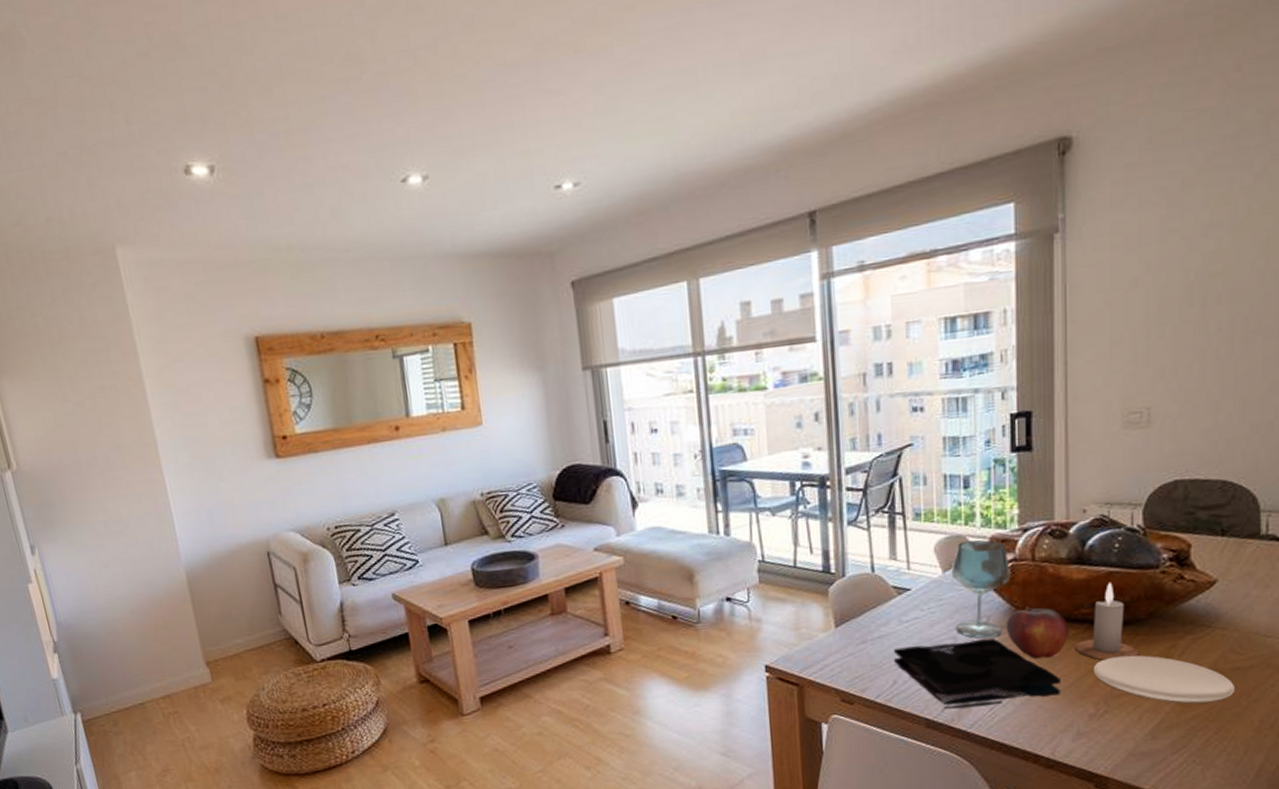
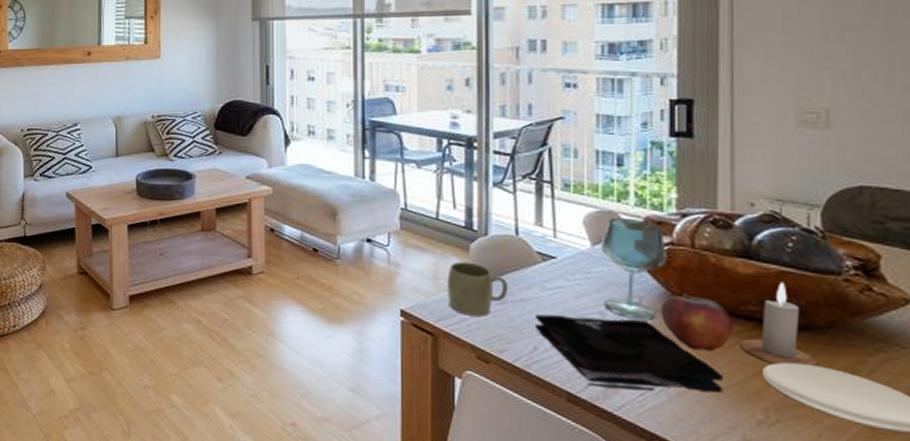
mug: none [808,606,868,661] -> present [447,261,509,316]

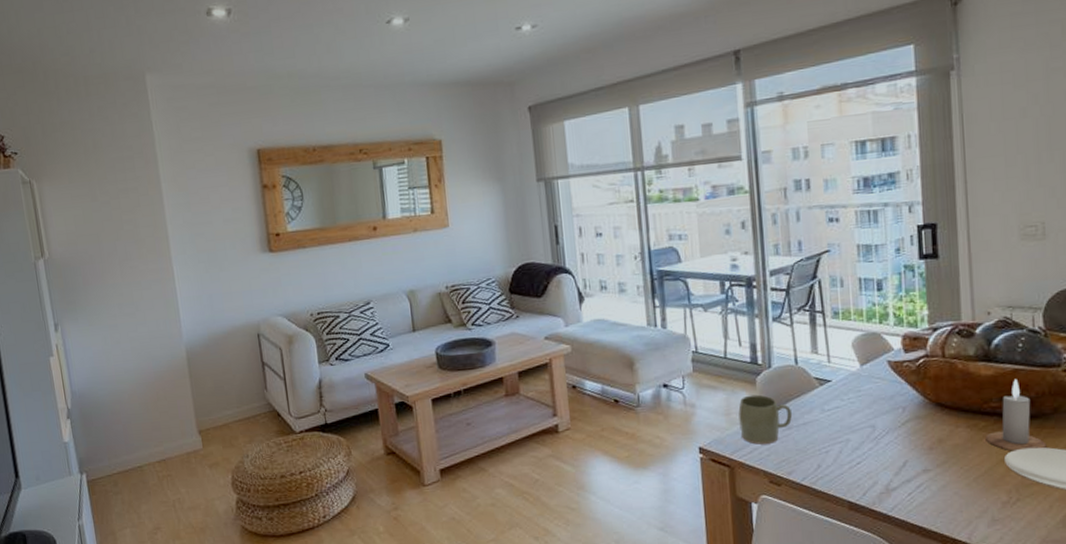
napkin: present [534,314,723,393] -> none [817,428,975,494]
wine glass: present [601,217,667,320] -> none [868,337,923,428]
fruit: present [660,294,734,352] -> none [920,399,980,448]

